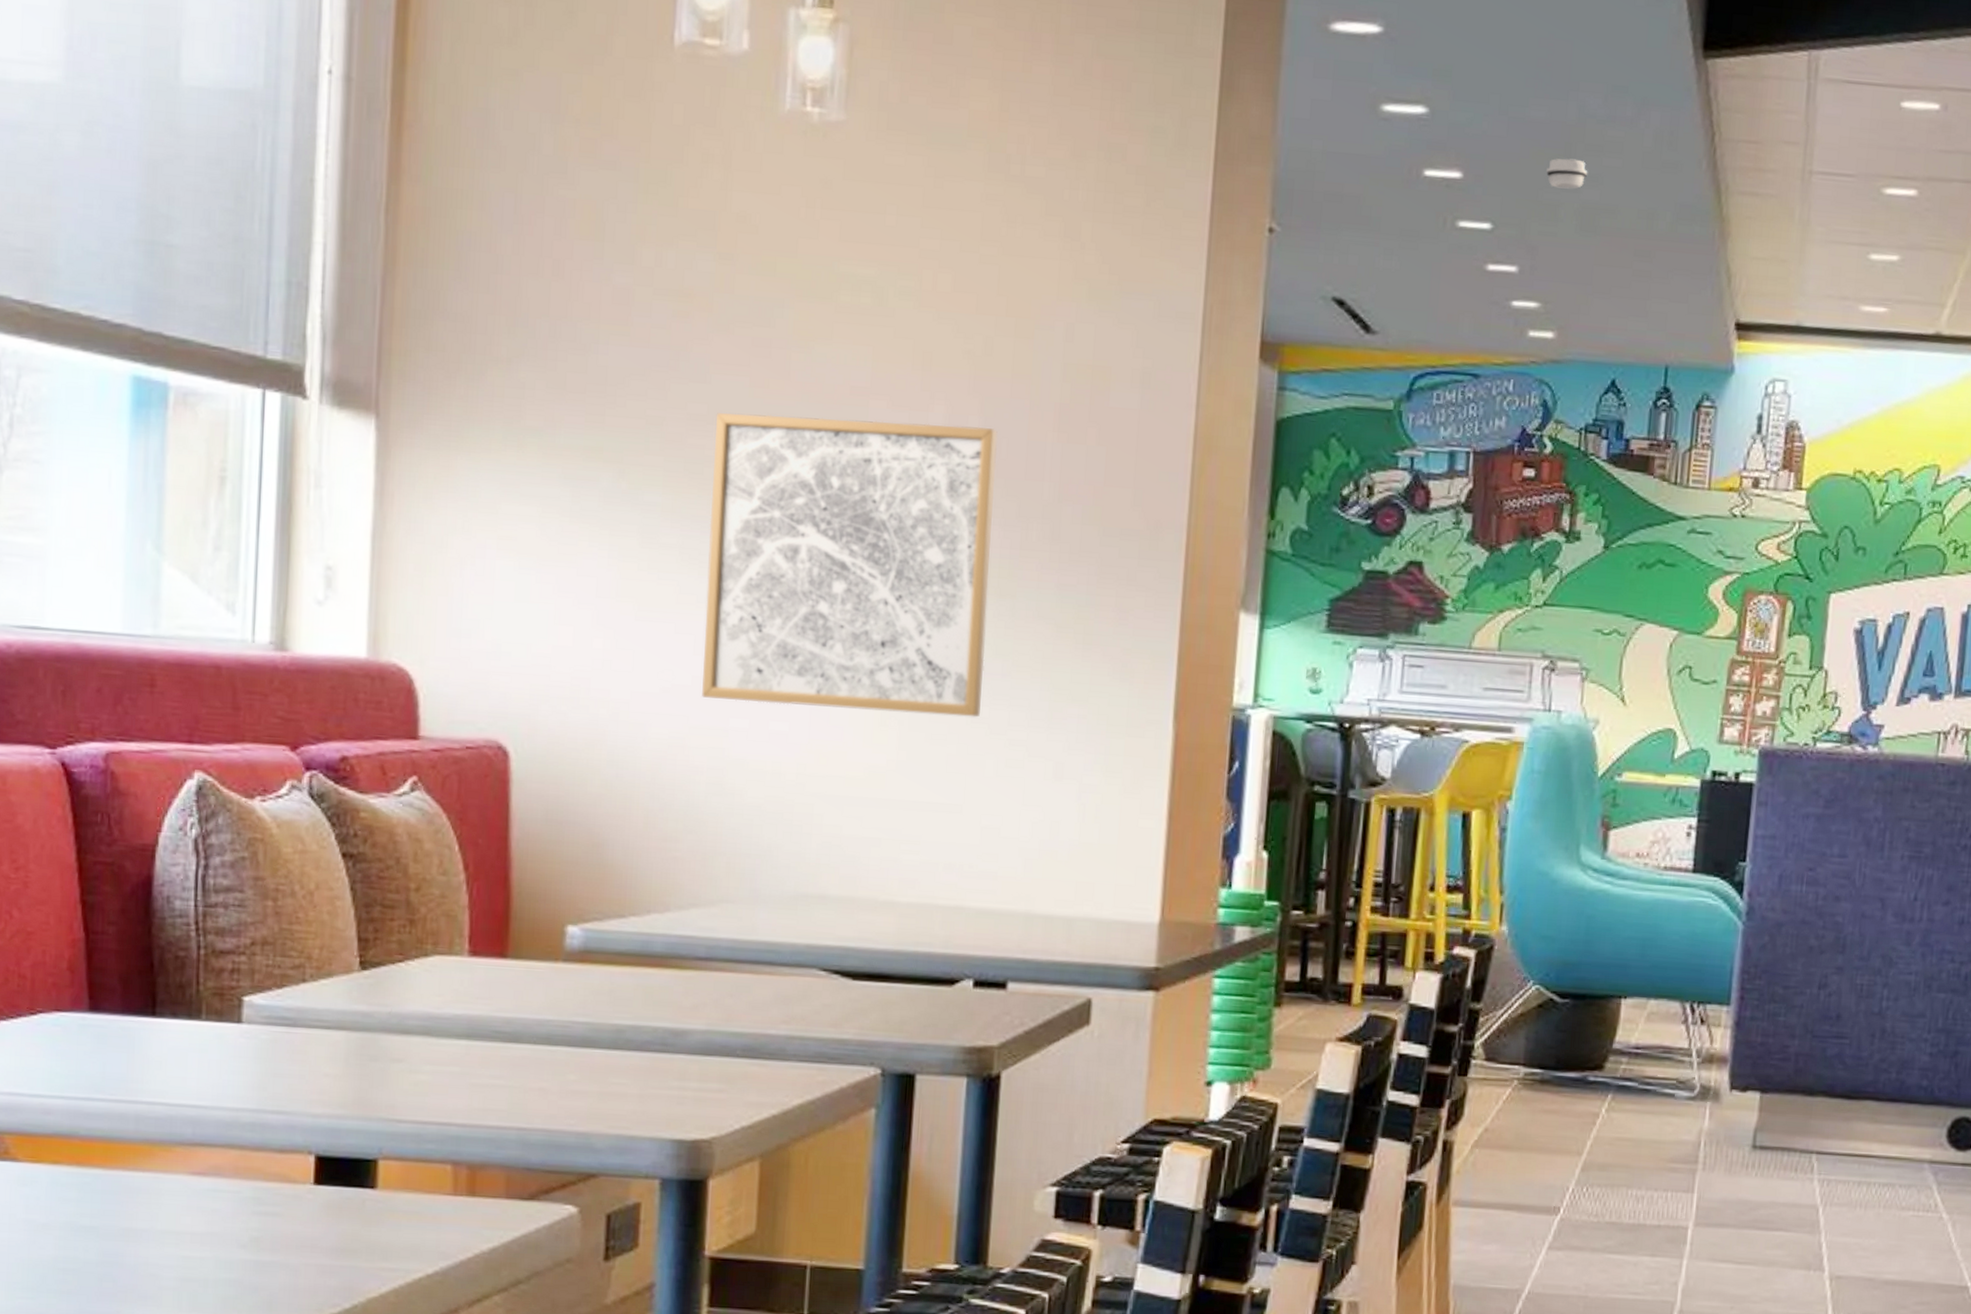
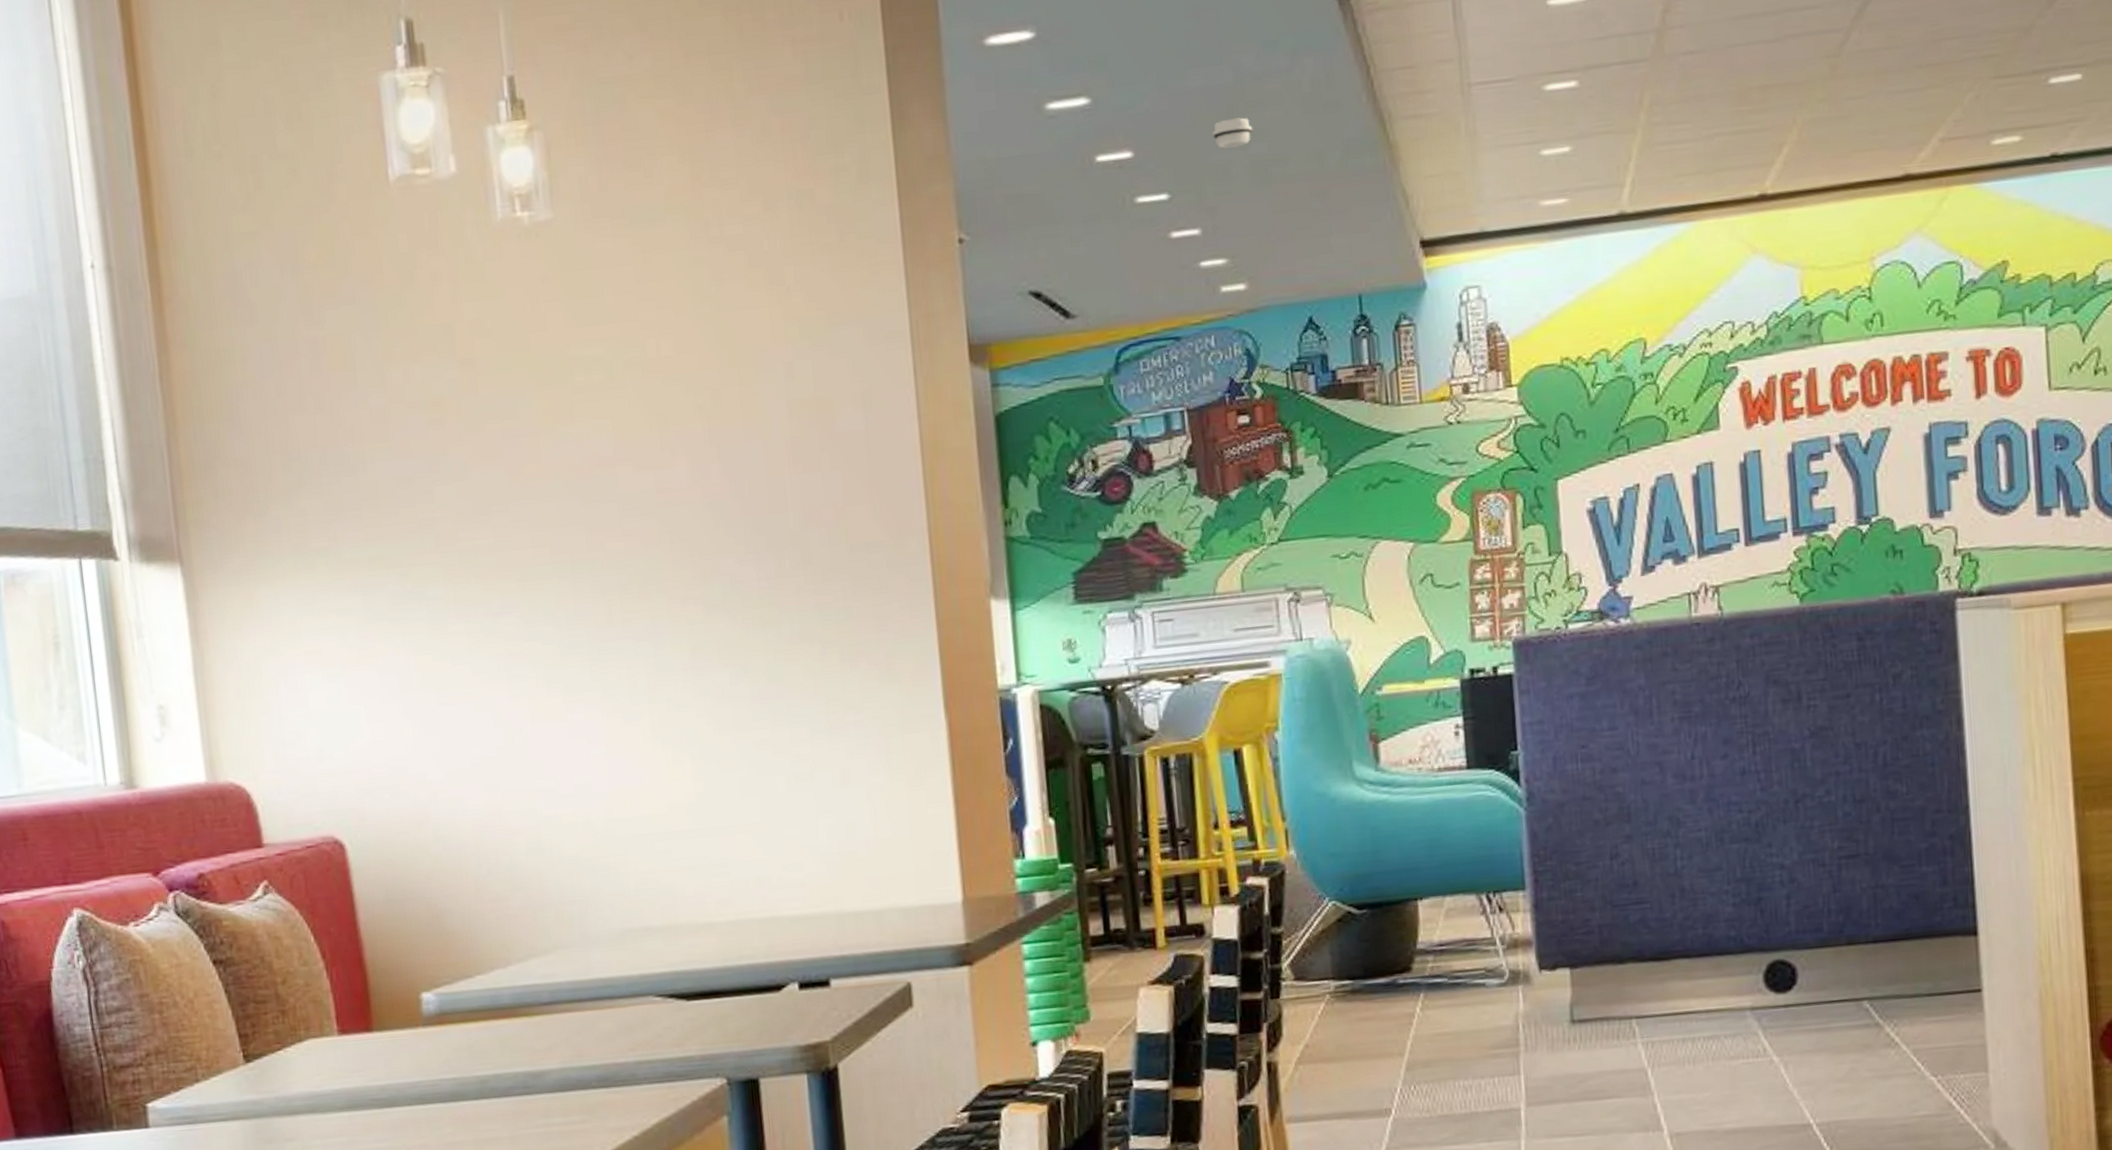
wall art: present [702,413,998,718] -> none [480,472,764,765]

